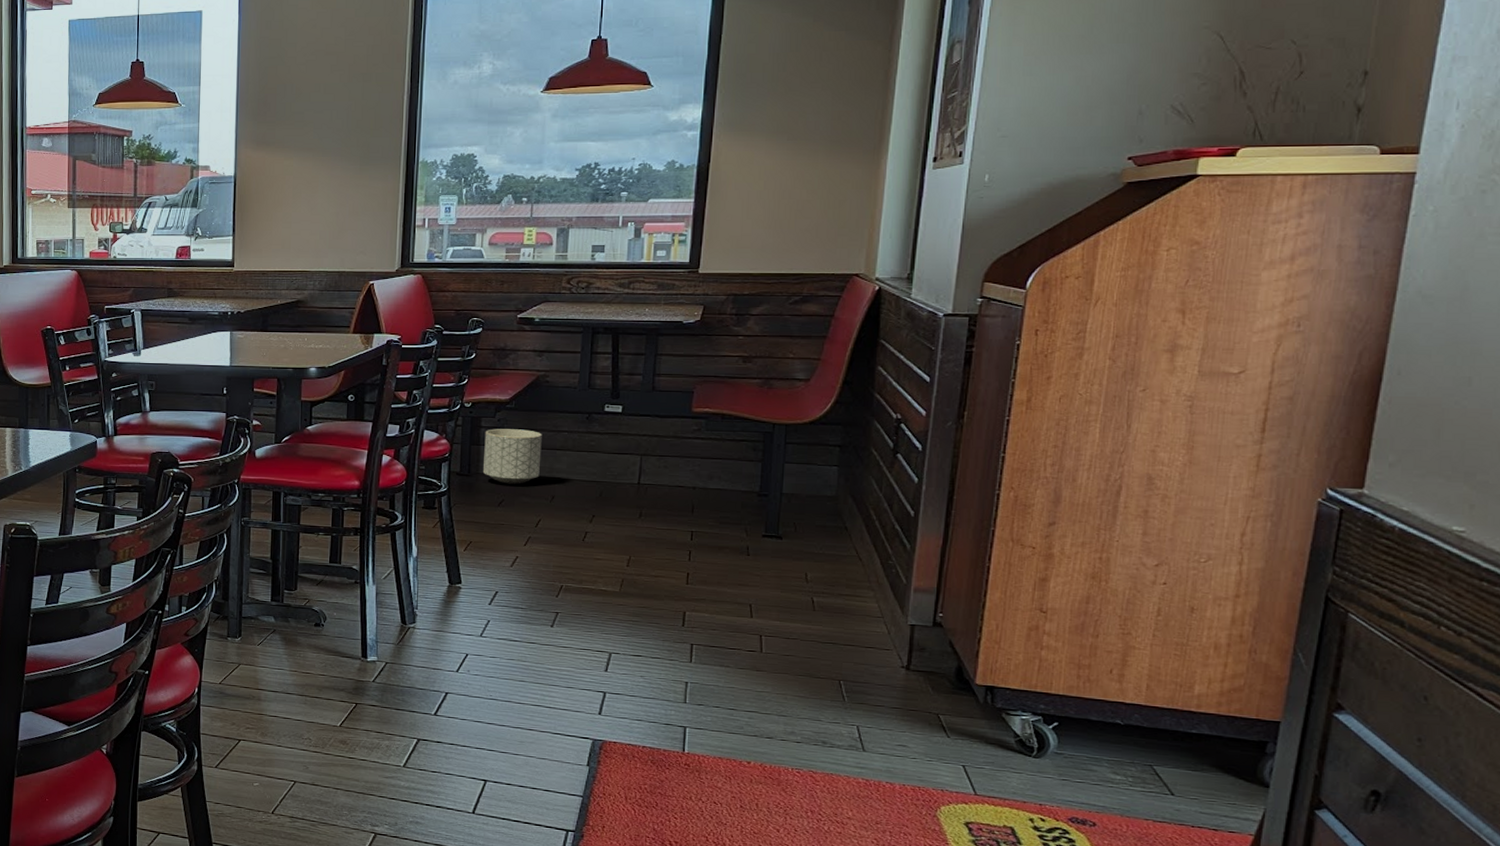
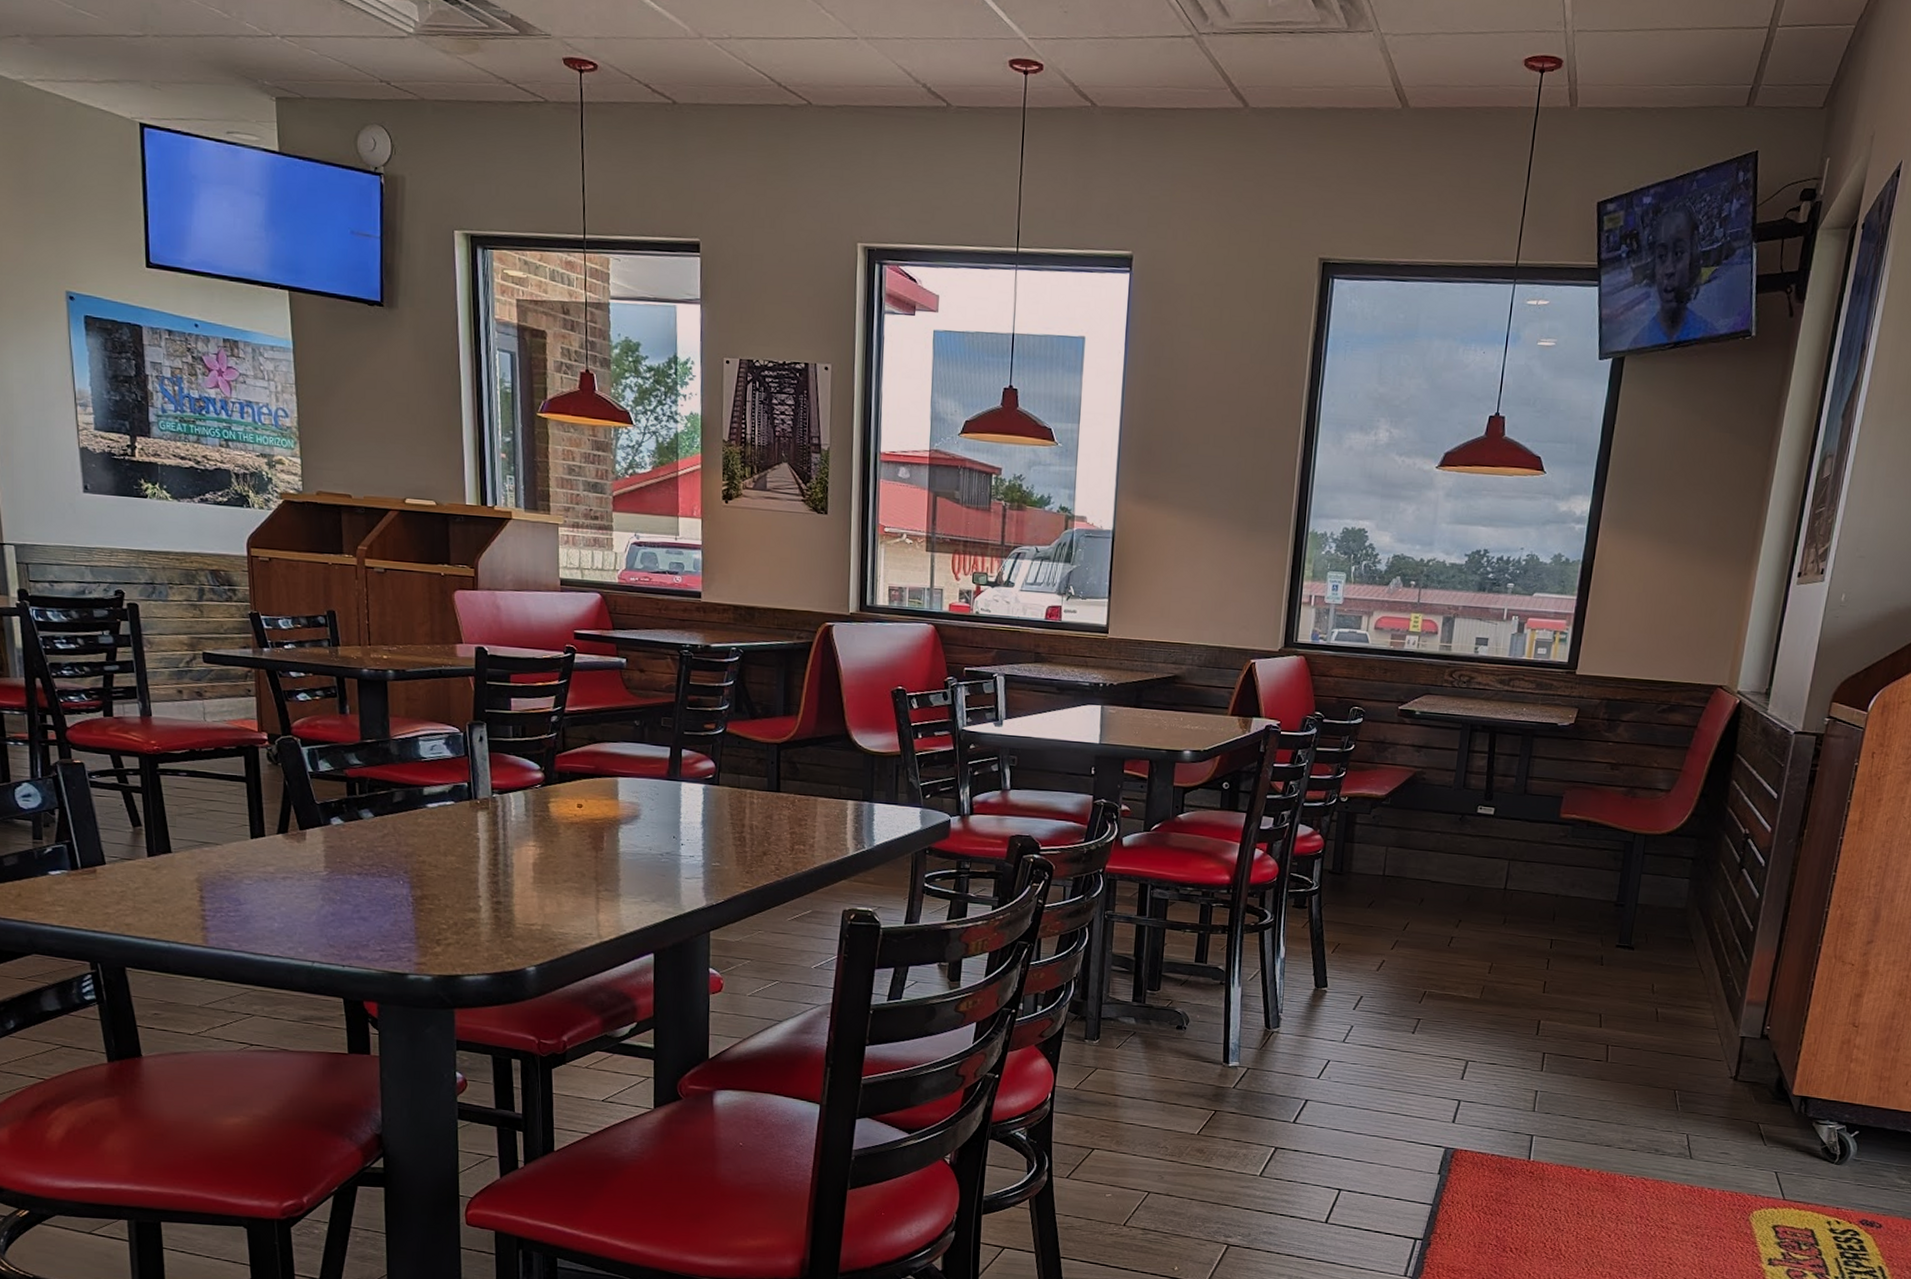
planter: present [482,429,542,485] -> none [1354,826,1416,886]

